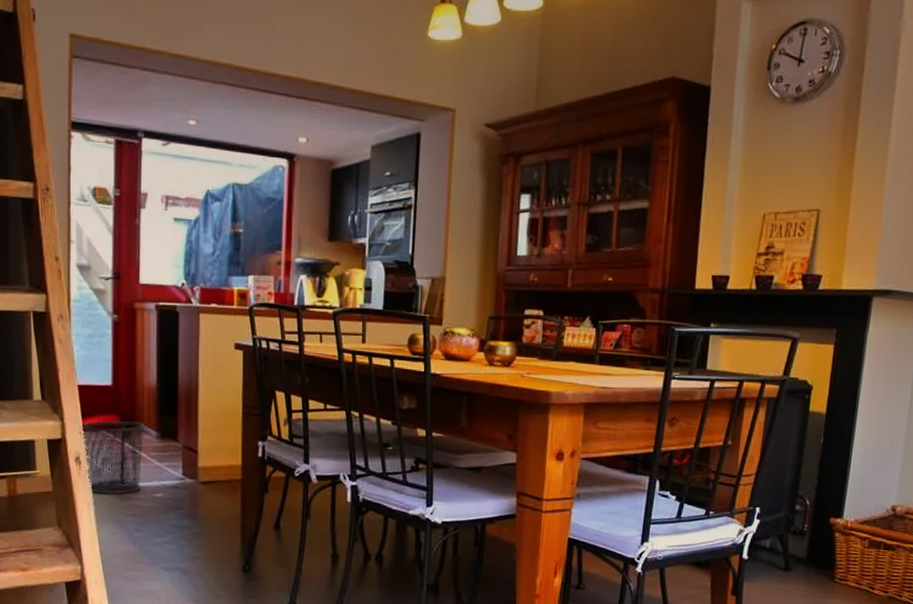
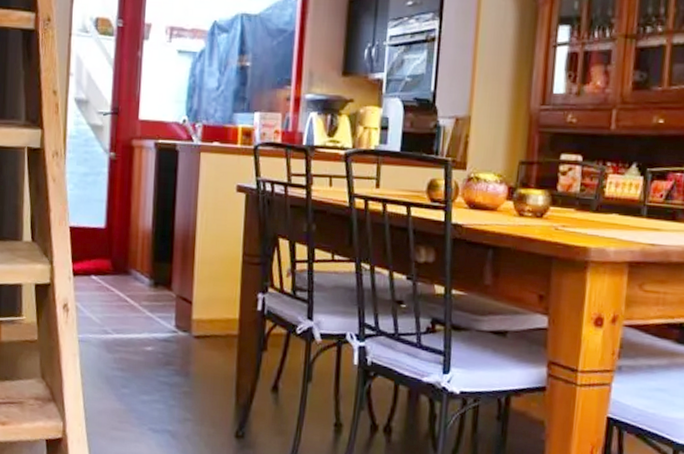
trash can: present [81,420,145,495] -> none [71,265,138,347]

